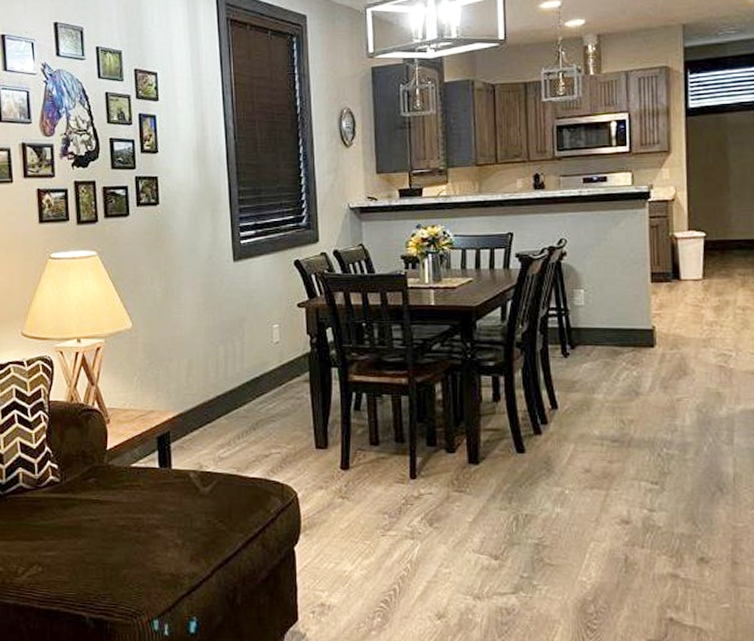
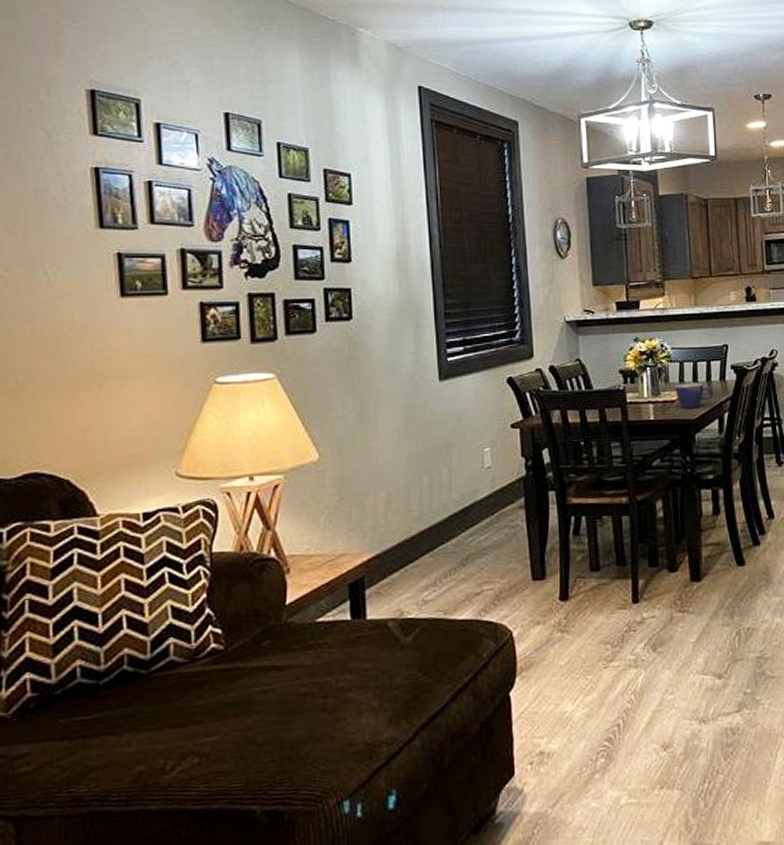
cup: none [456,270,496,295] -> present [675,382,713,409]

